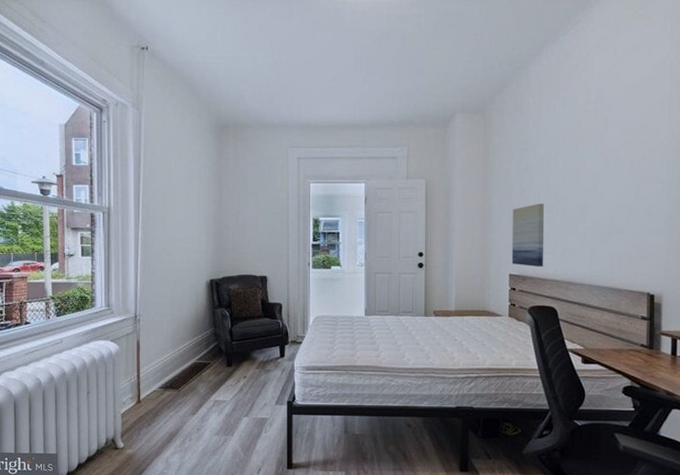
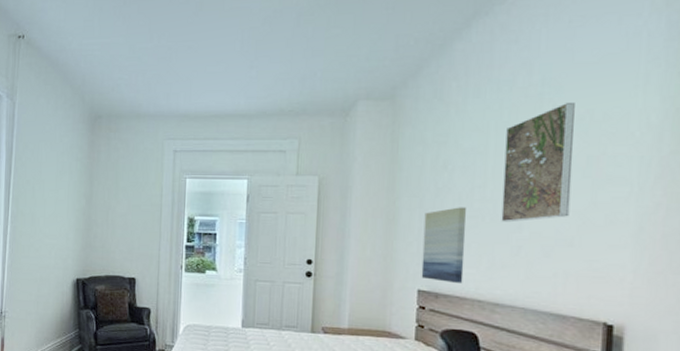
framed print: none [571,116,621,215] -> present [501,102,575,222]

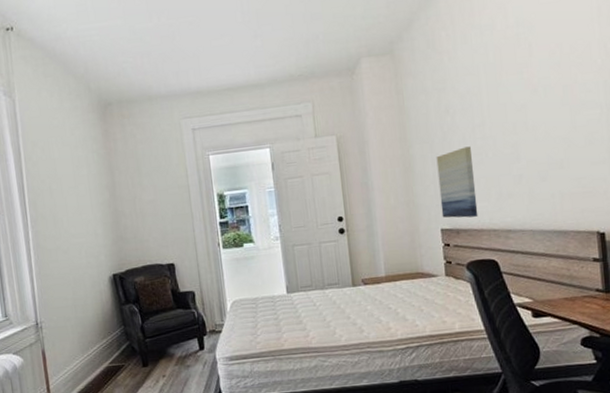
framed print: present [501,102,575,222] -> none [494,39,556,155]

